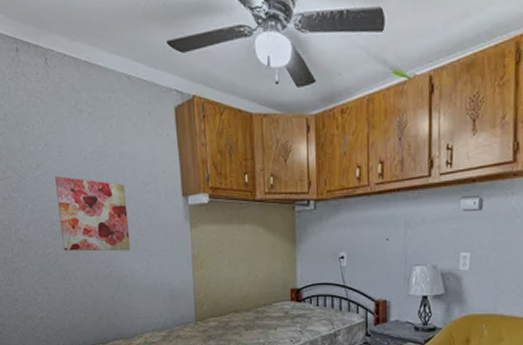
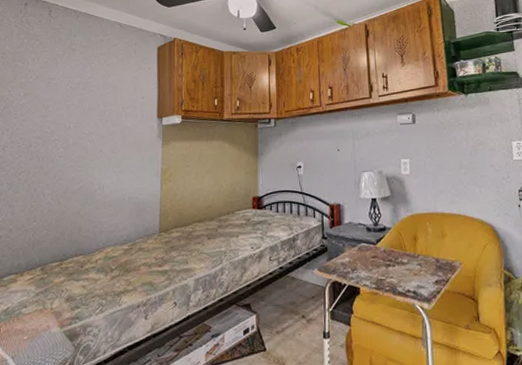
wall art: present [55,175,131,252] -> none [36,103,105,170]

